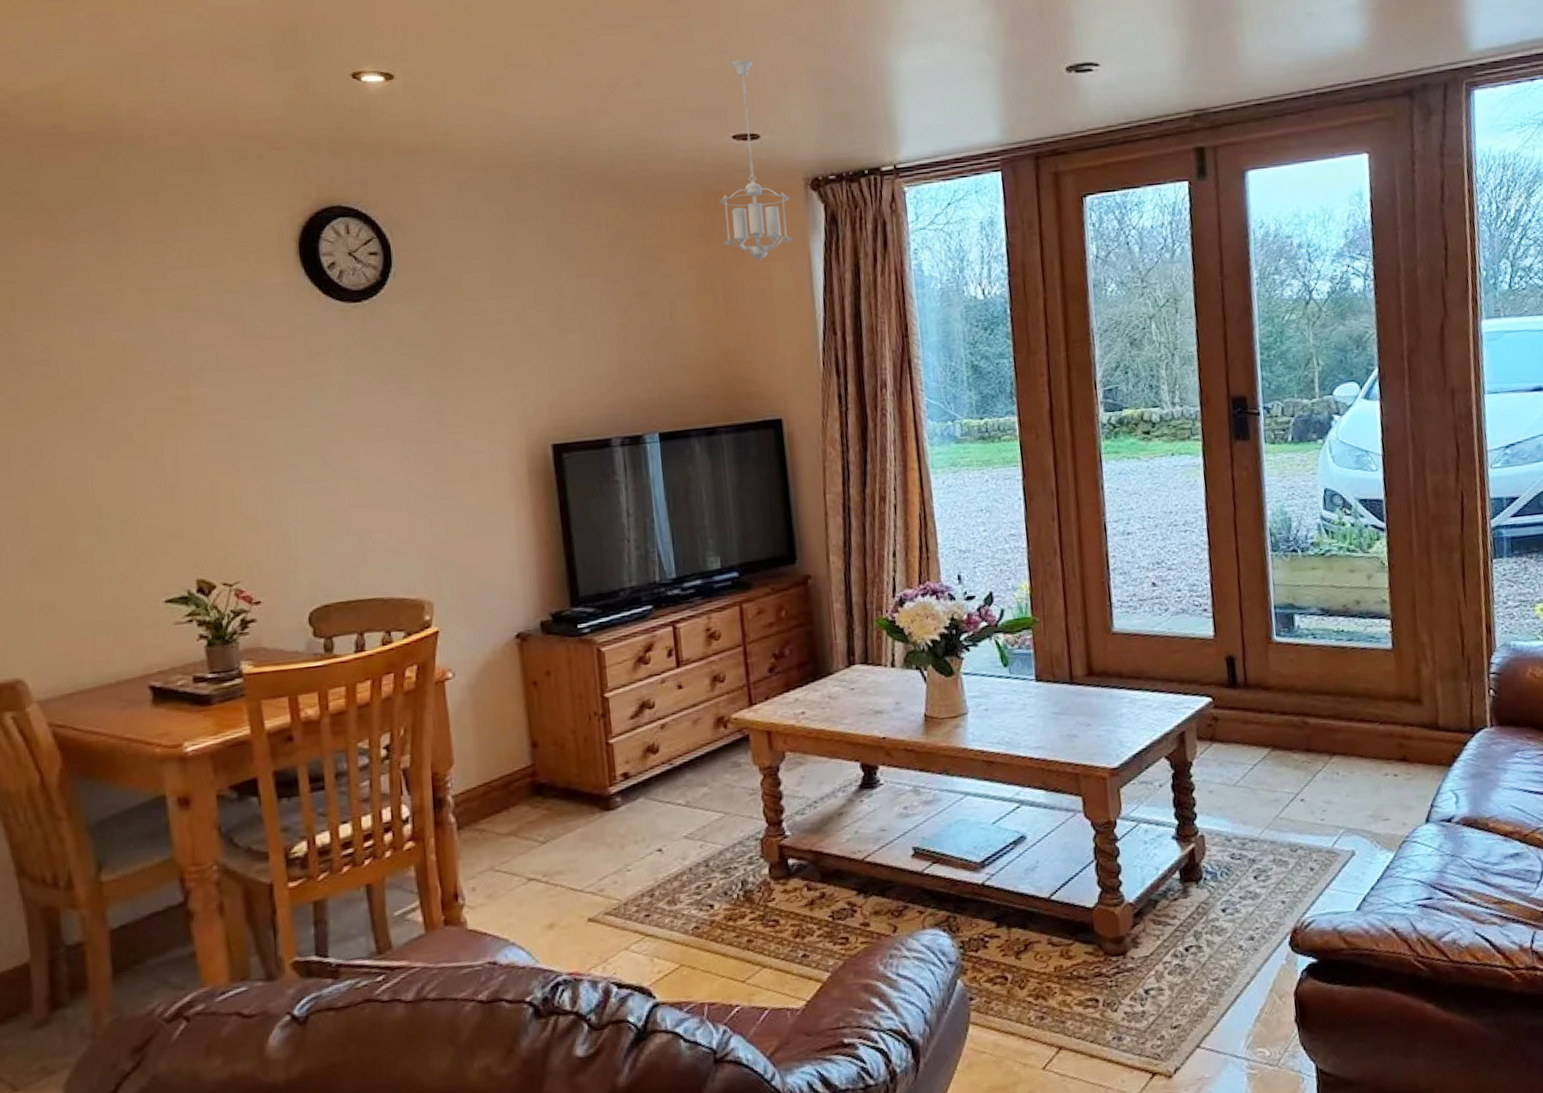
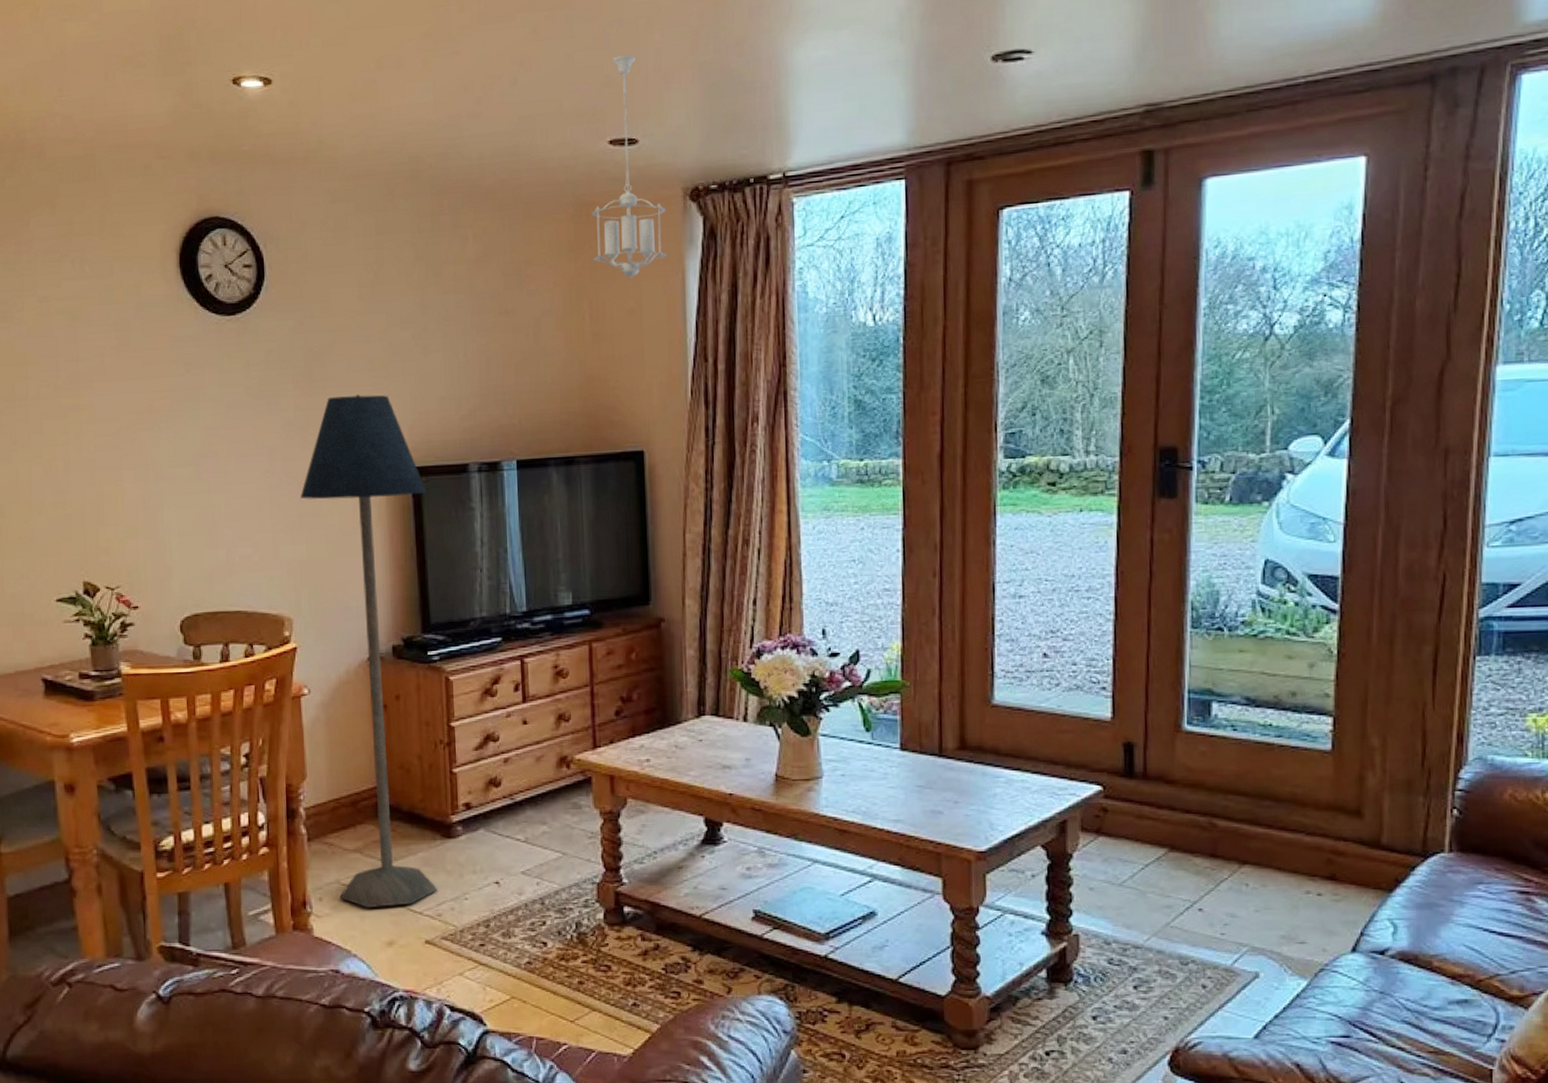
floor lamp: none [437,375,598,893] -> present [300,394,437,909]

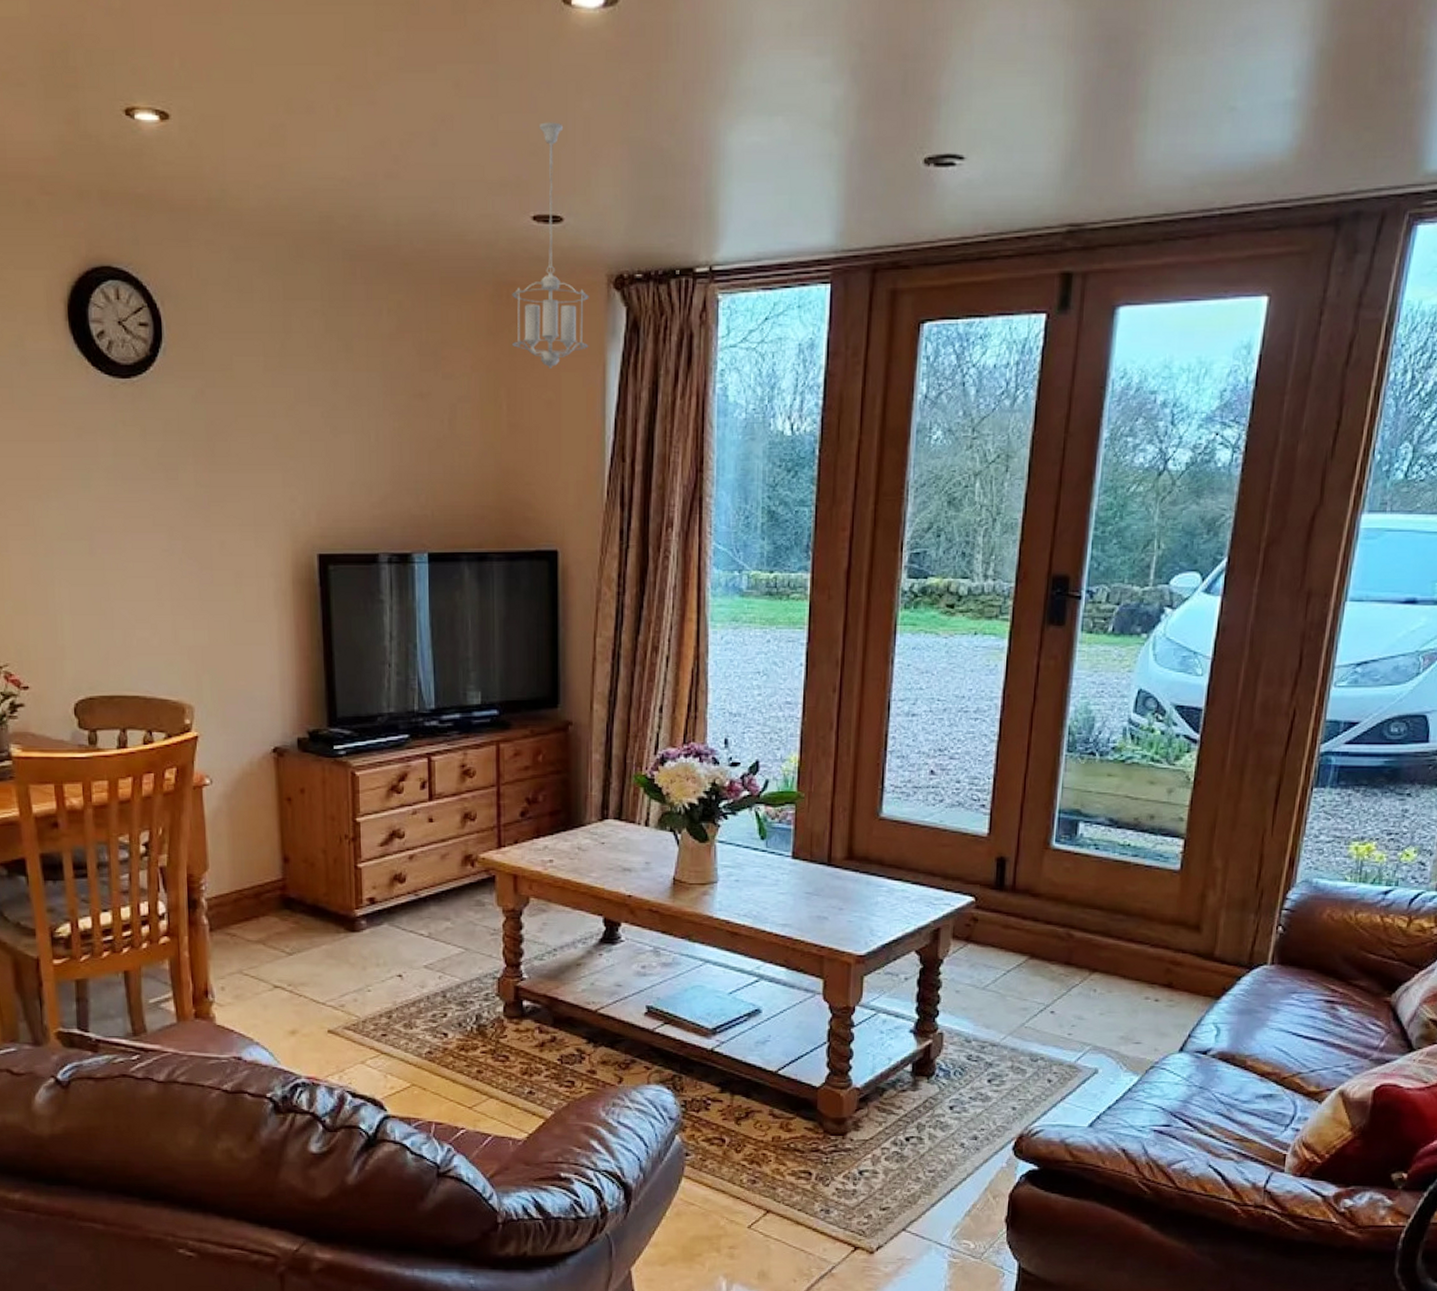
floor lamp: present [300,394,437,909] -> none [202,474,340,998]

